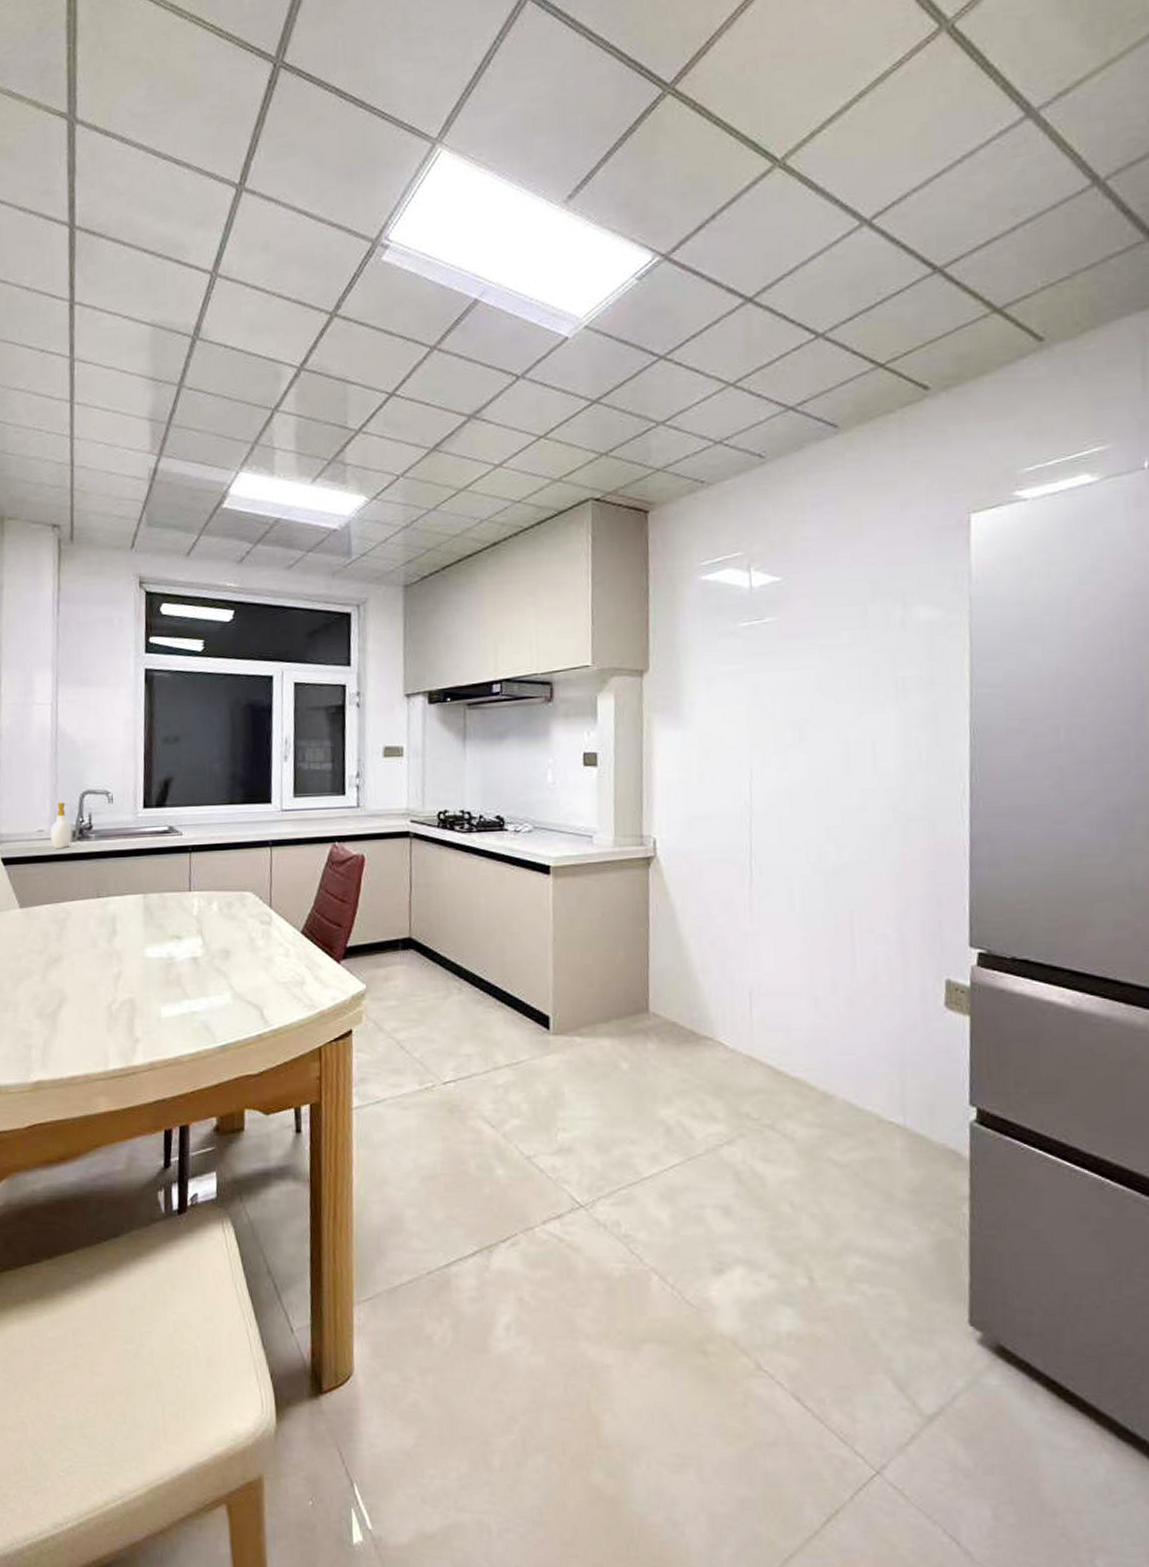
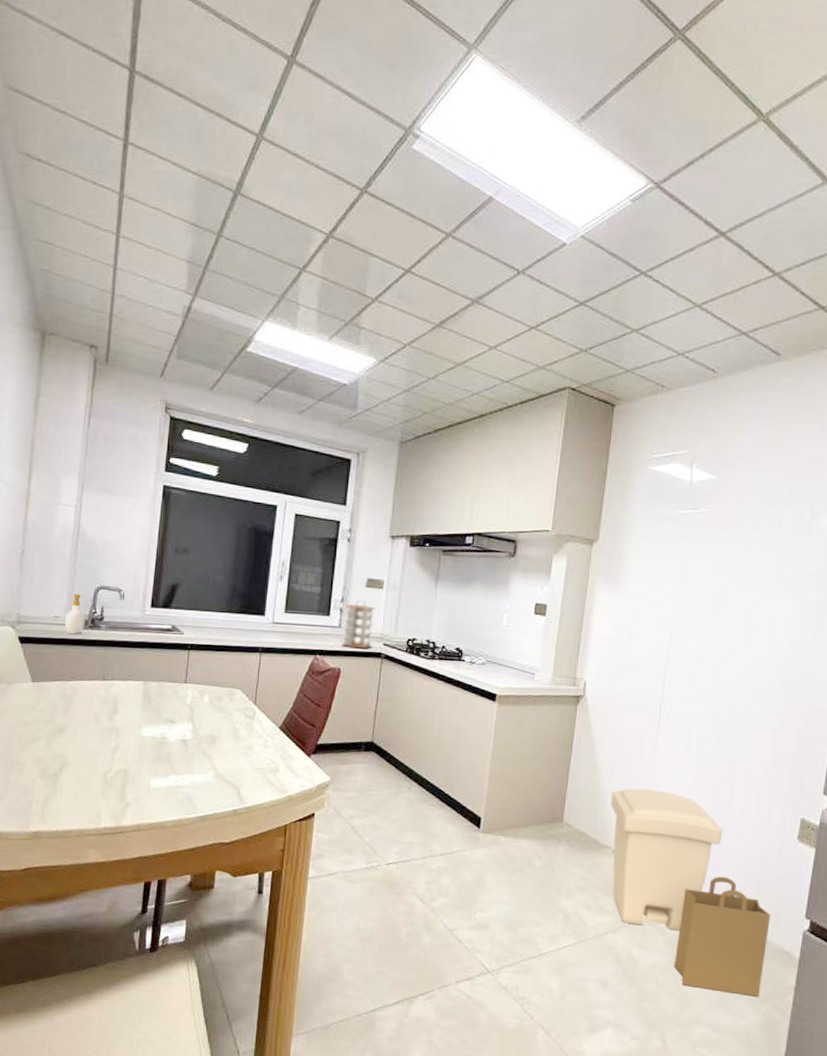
spice rack: none [362,771,397,830] -> present [341,599,376,649]
trash can: none [704,962,850,1136] -> present [611,788,723,931]
shopping bag: none [810,1062,926,1211] -> present [674,876,771,997]

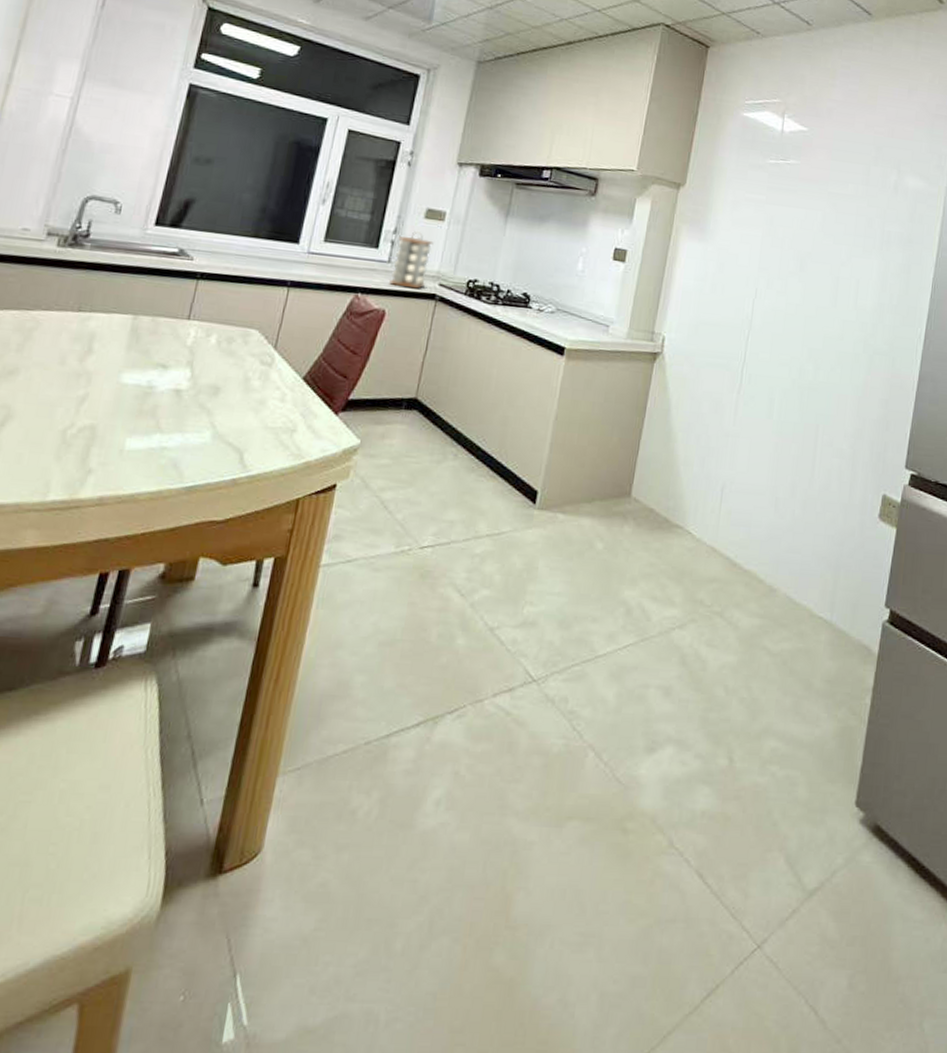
soap bottle: present [64,594,86,635] -> none [35,203,69,253]
trash can: present [611,788,723,931] -> none [682,459,803,625]
shopping bag: present [674,876,771,997] -> none [746,560,850,700]

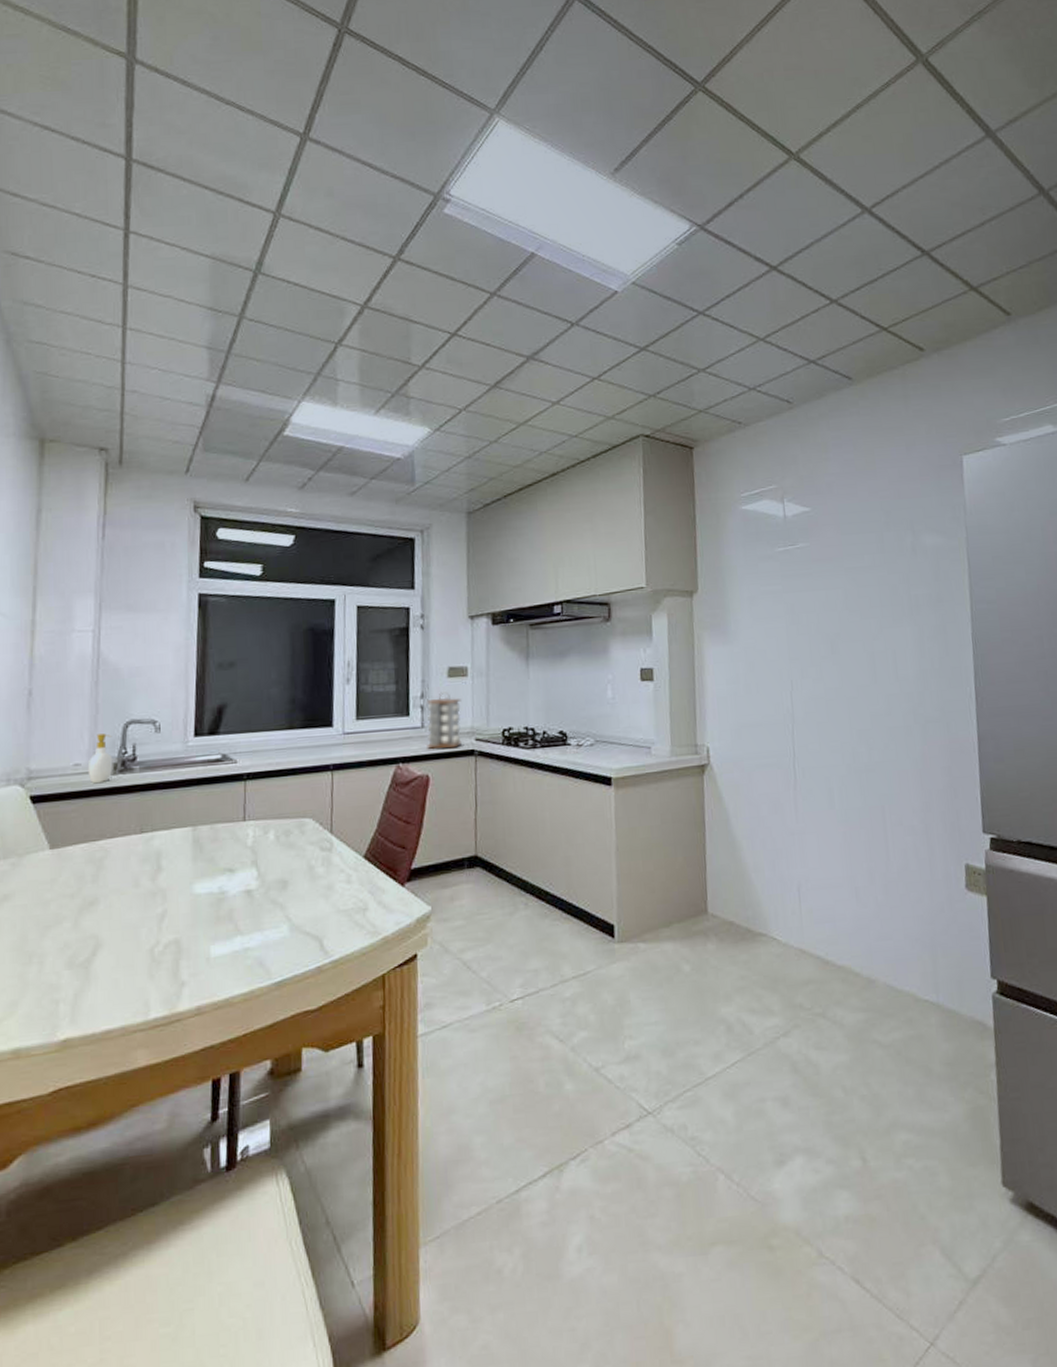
soap bottle: none [35,203,69,253] -> present [87,733,113,784]

